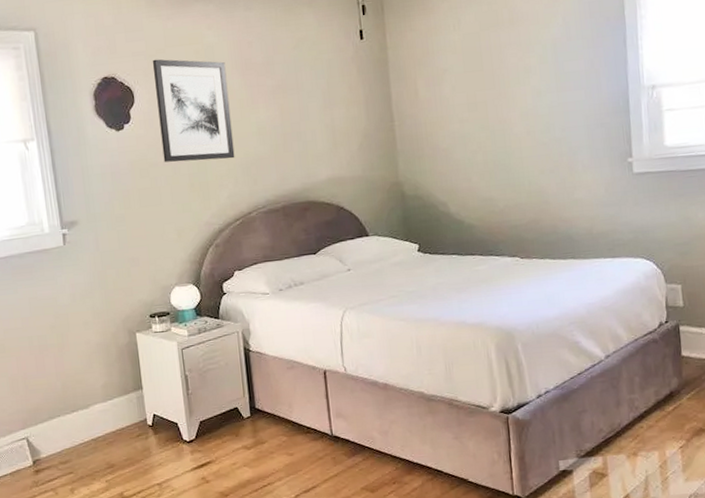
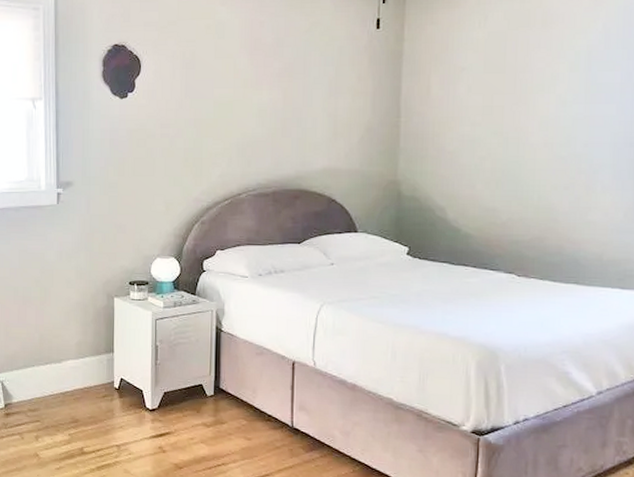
wall art: present [152,59,235,162] -> none [162,31,234,138]

